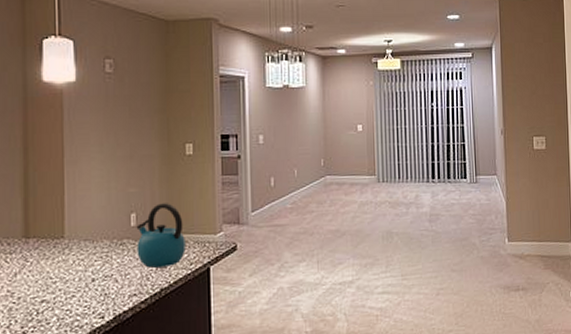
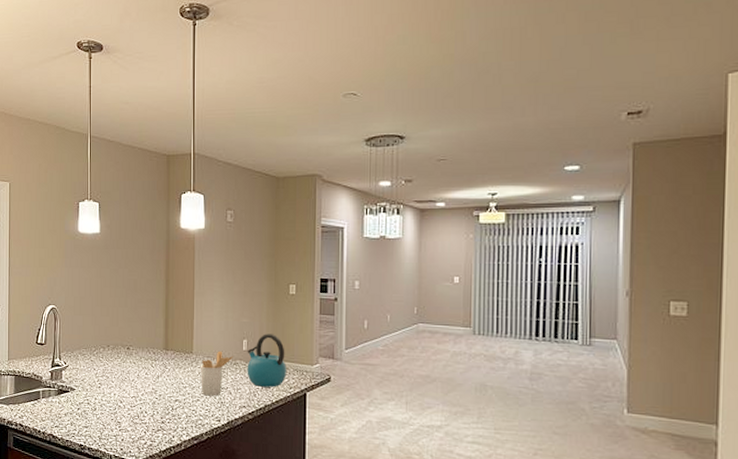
utensil holder: none [74,230,119,289] -> present [200,351,233,397]

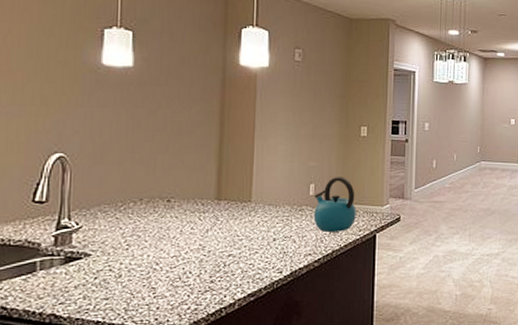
utensil holder: present [200,351,233,397] -> none [259,197,298,247]

